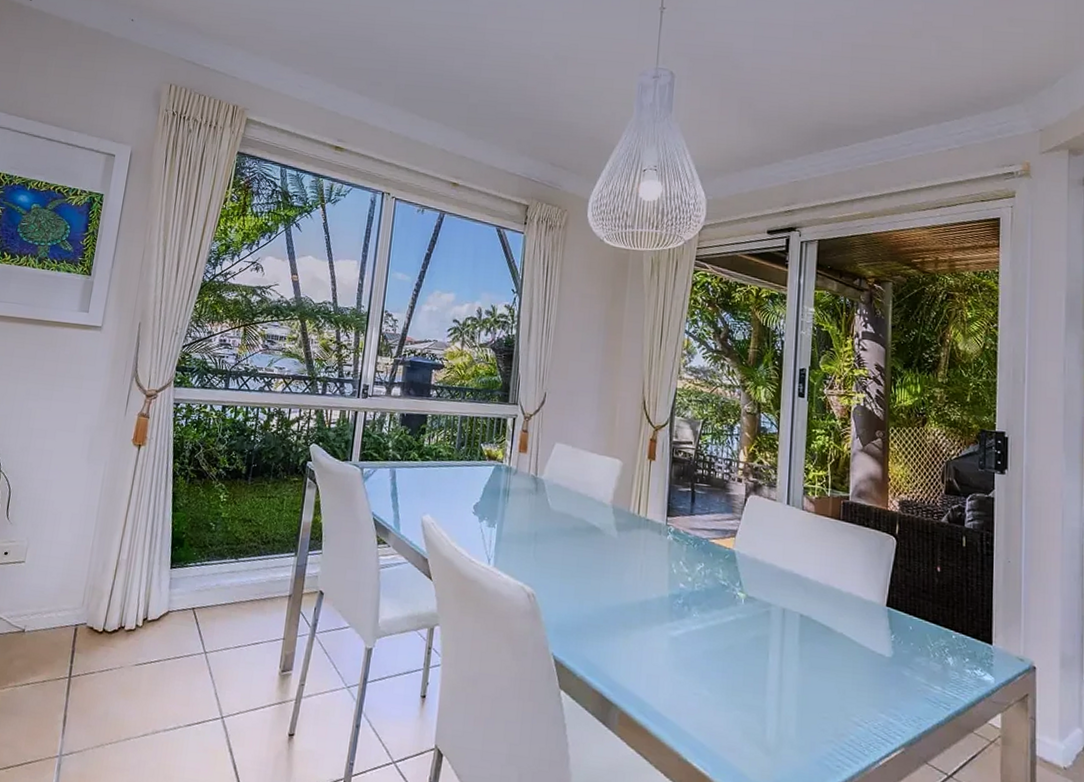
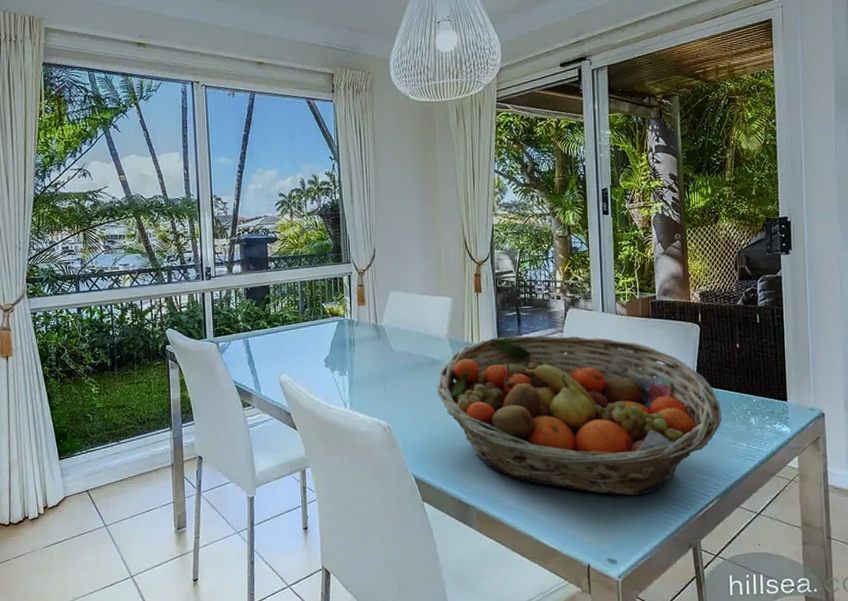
fruit basket: none [592,513,914,727] -> present [437,335,721,496]

